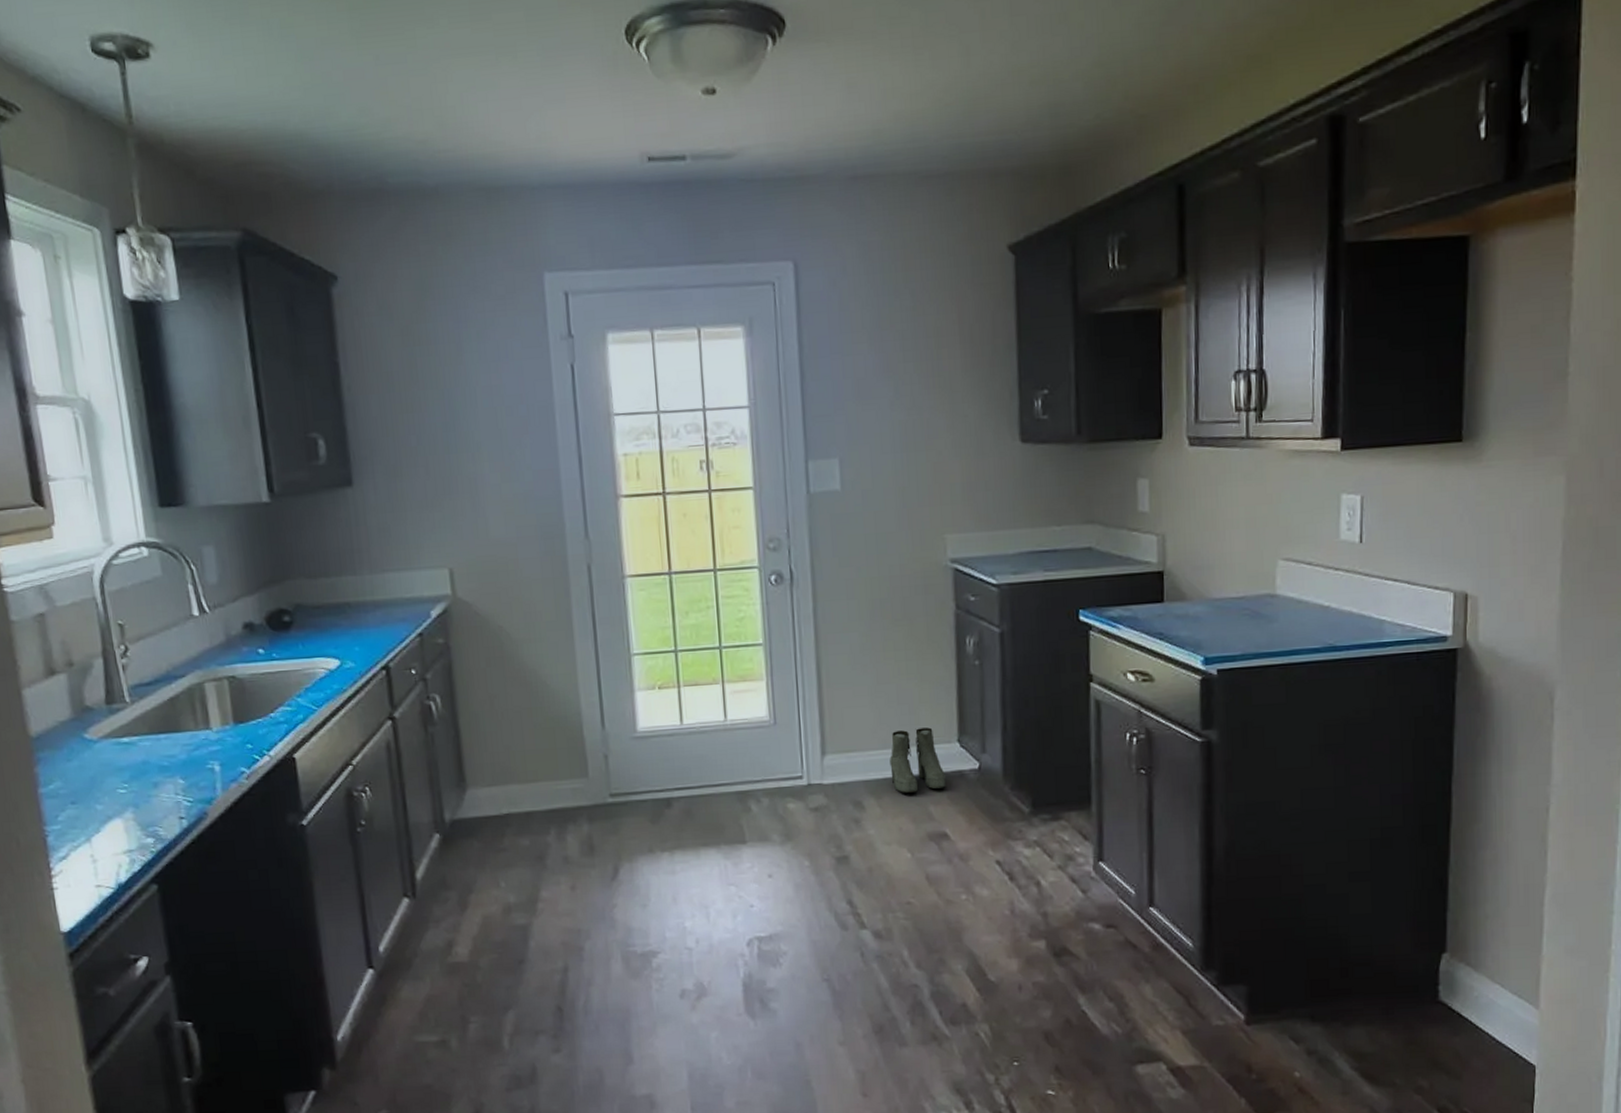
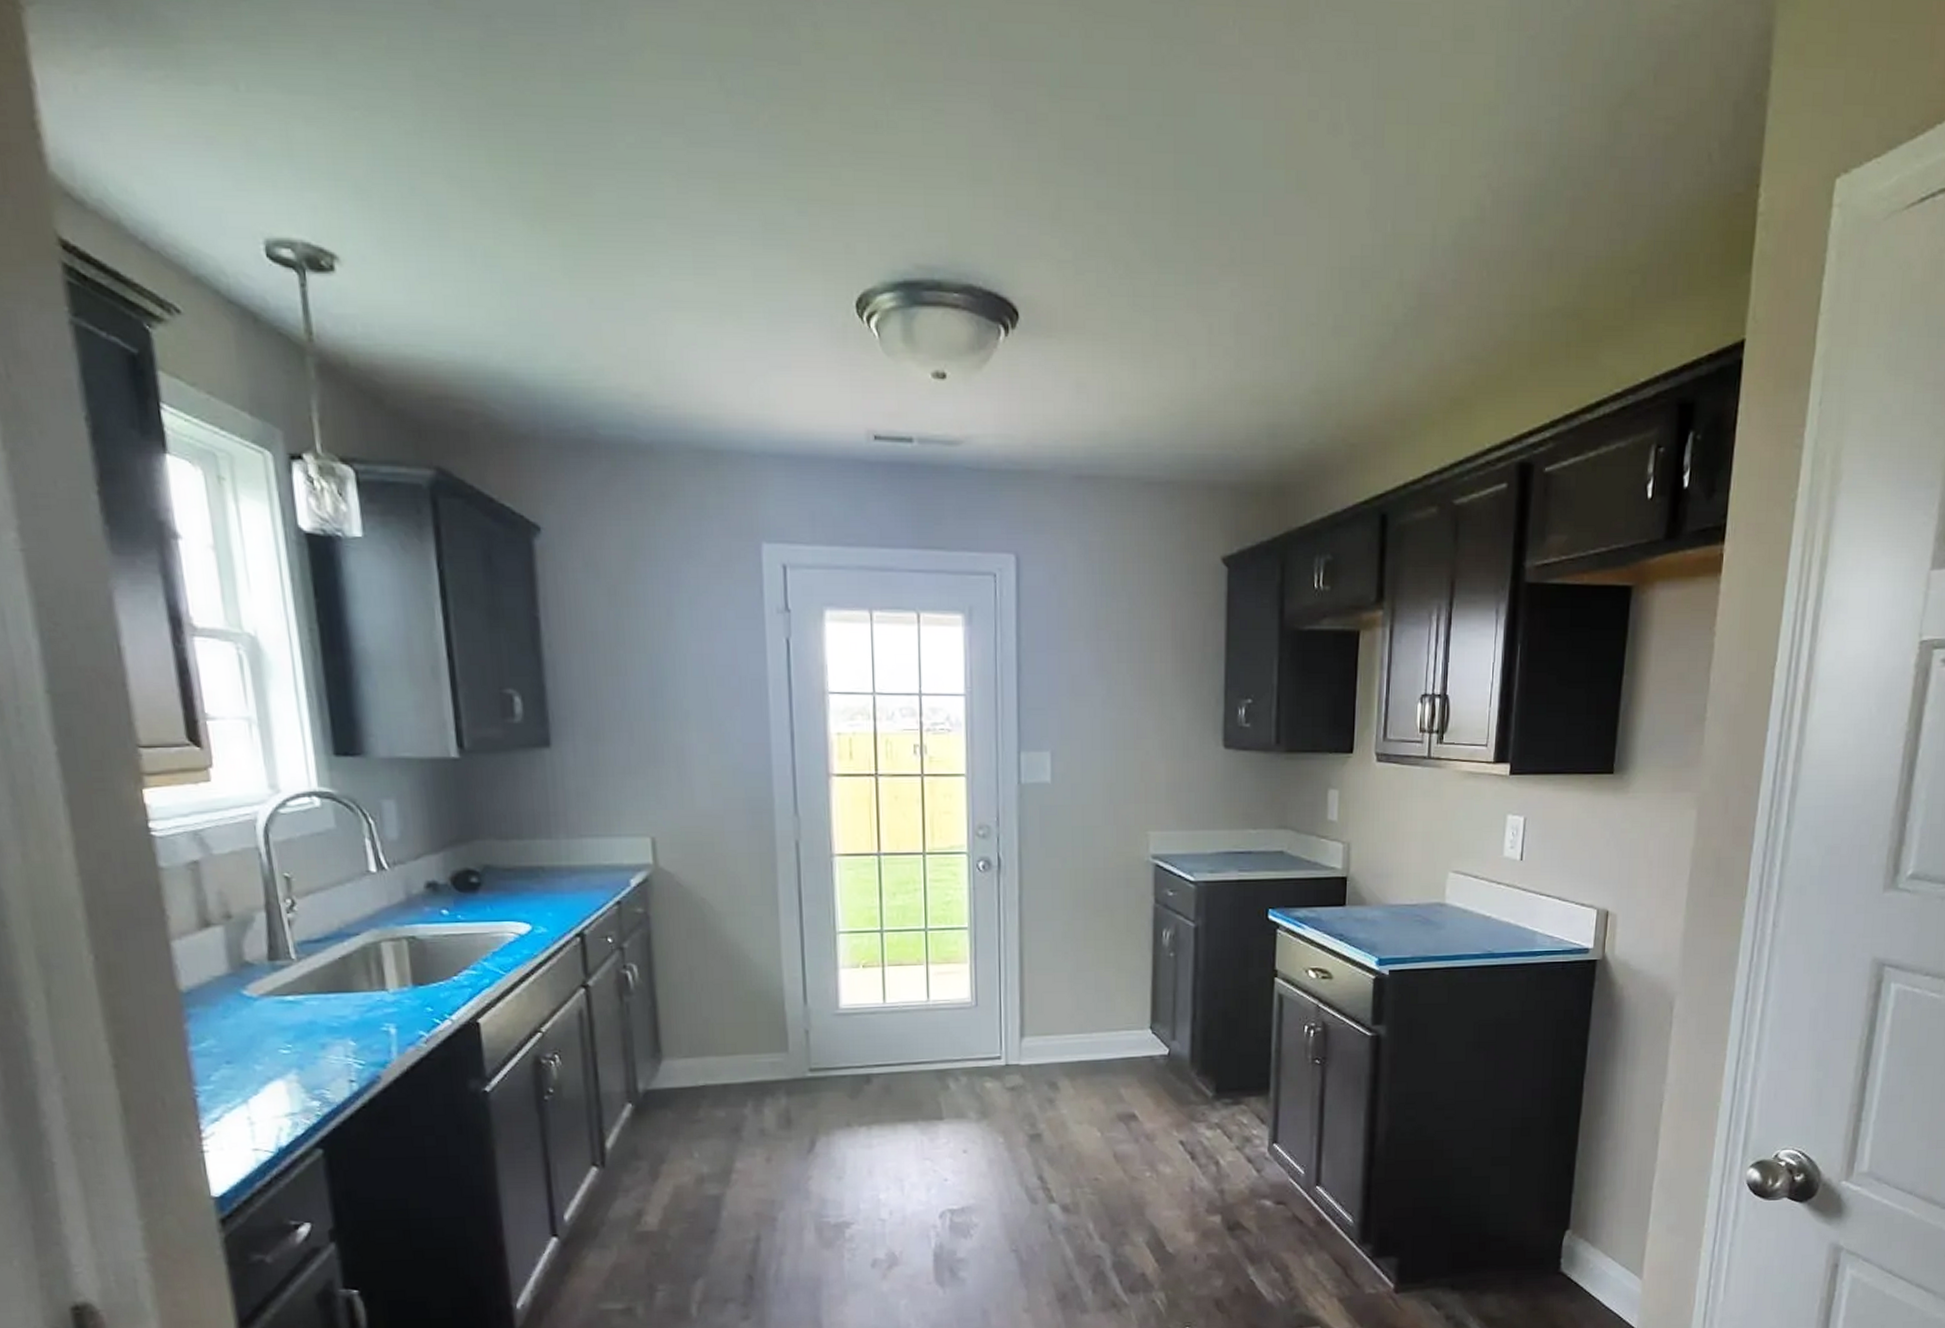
boots: present [890,727,946,793] -> none [1085,1014,1137,1075]

